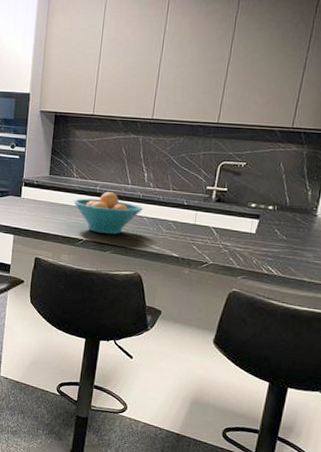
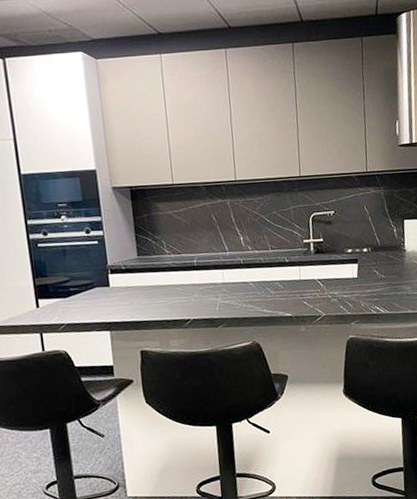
fruit bowl: present [73,192,143,235] -> none [171,262,247,309]

